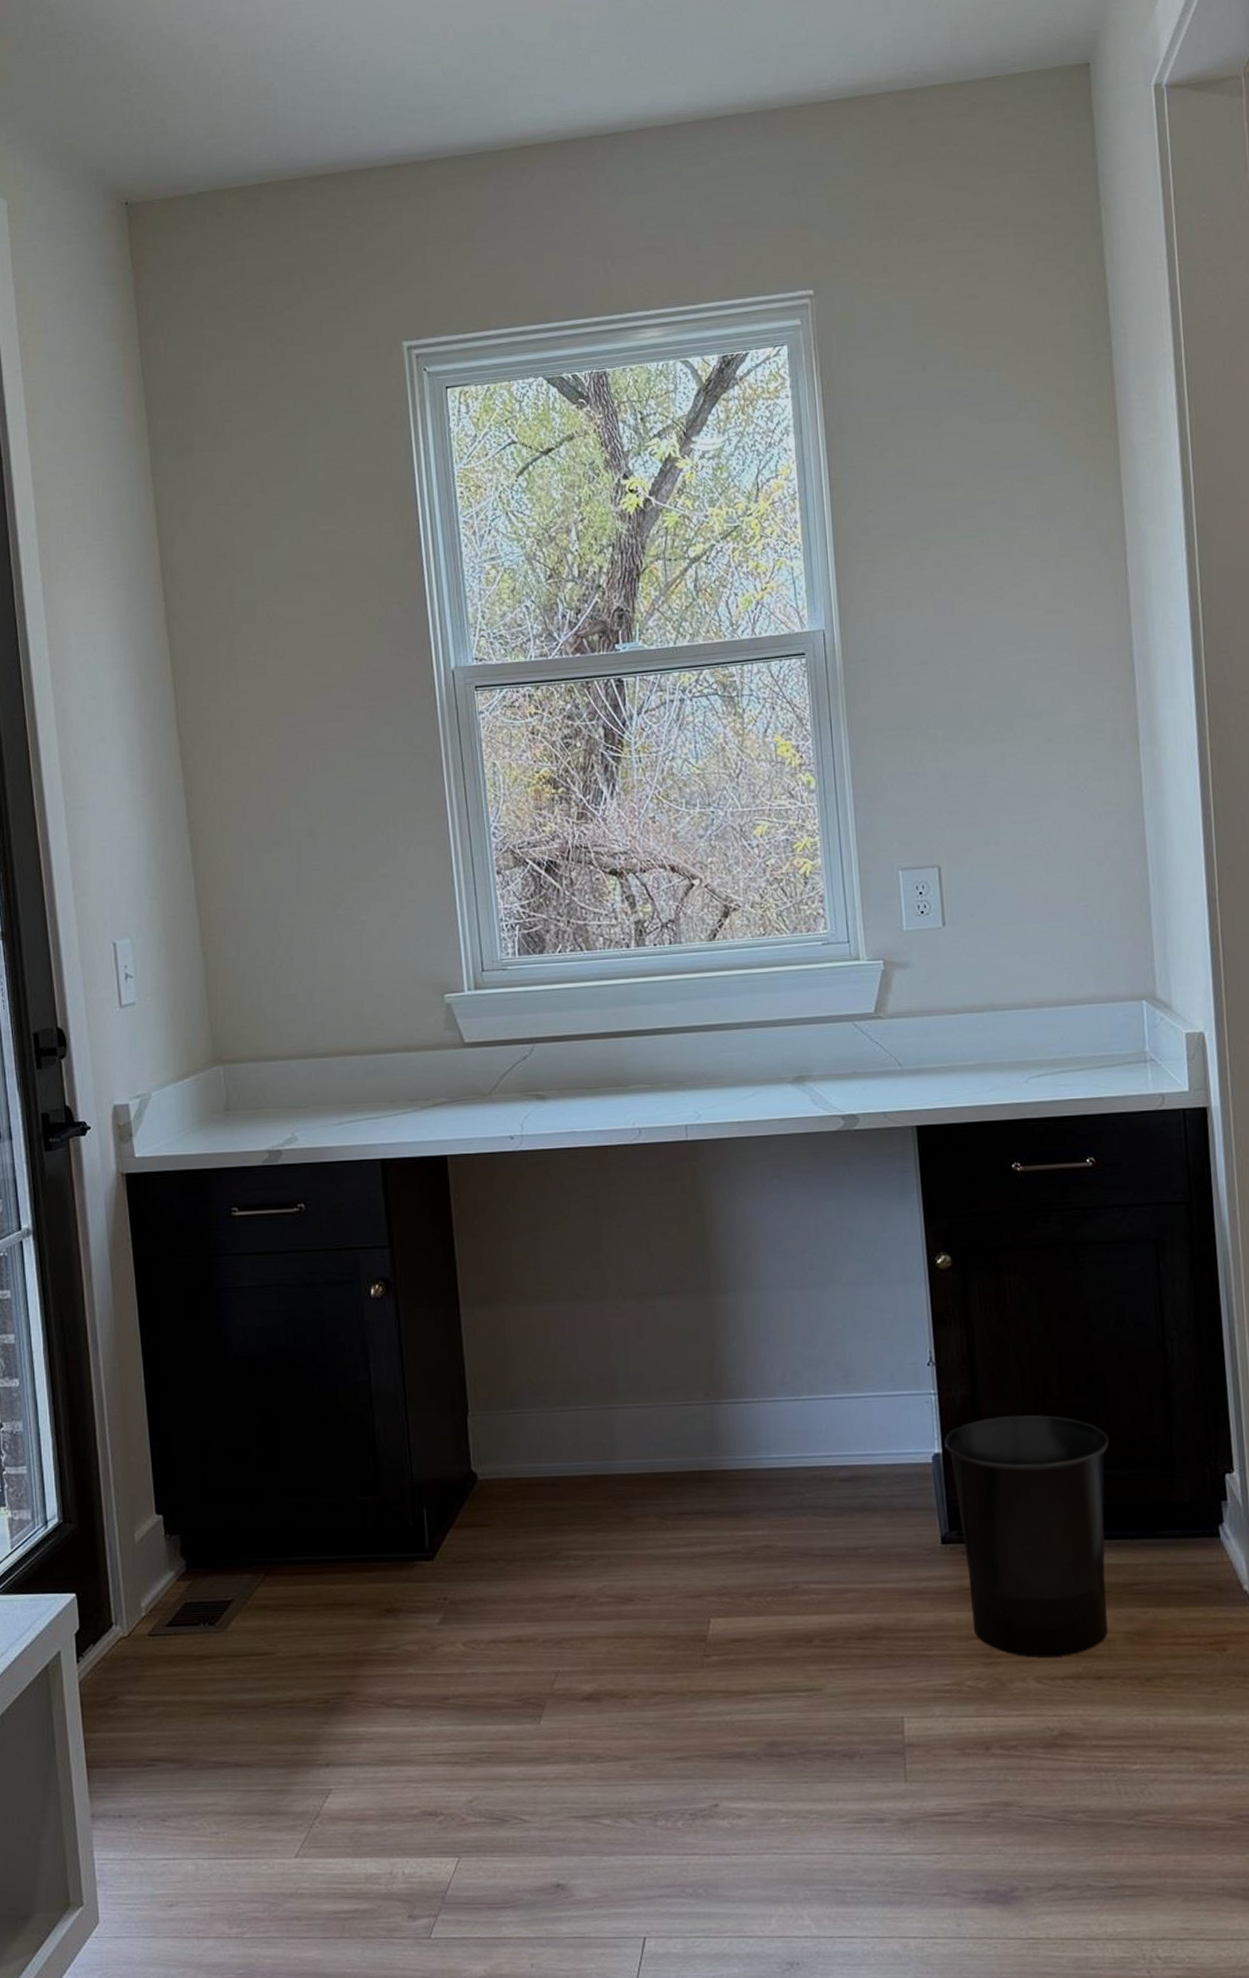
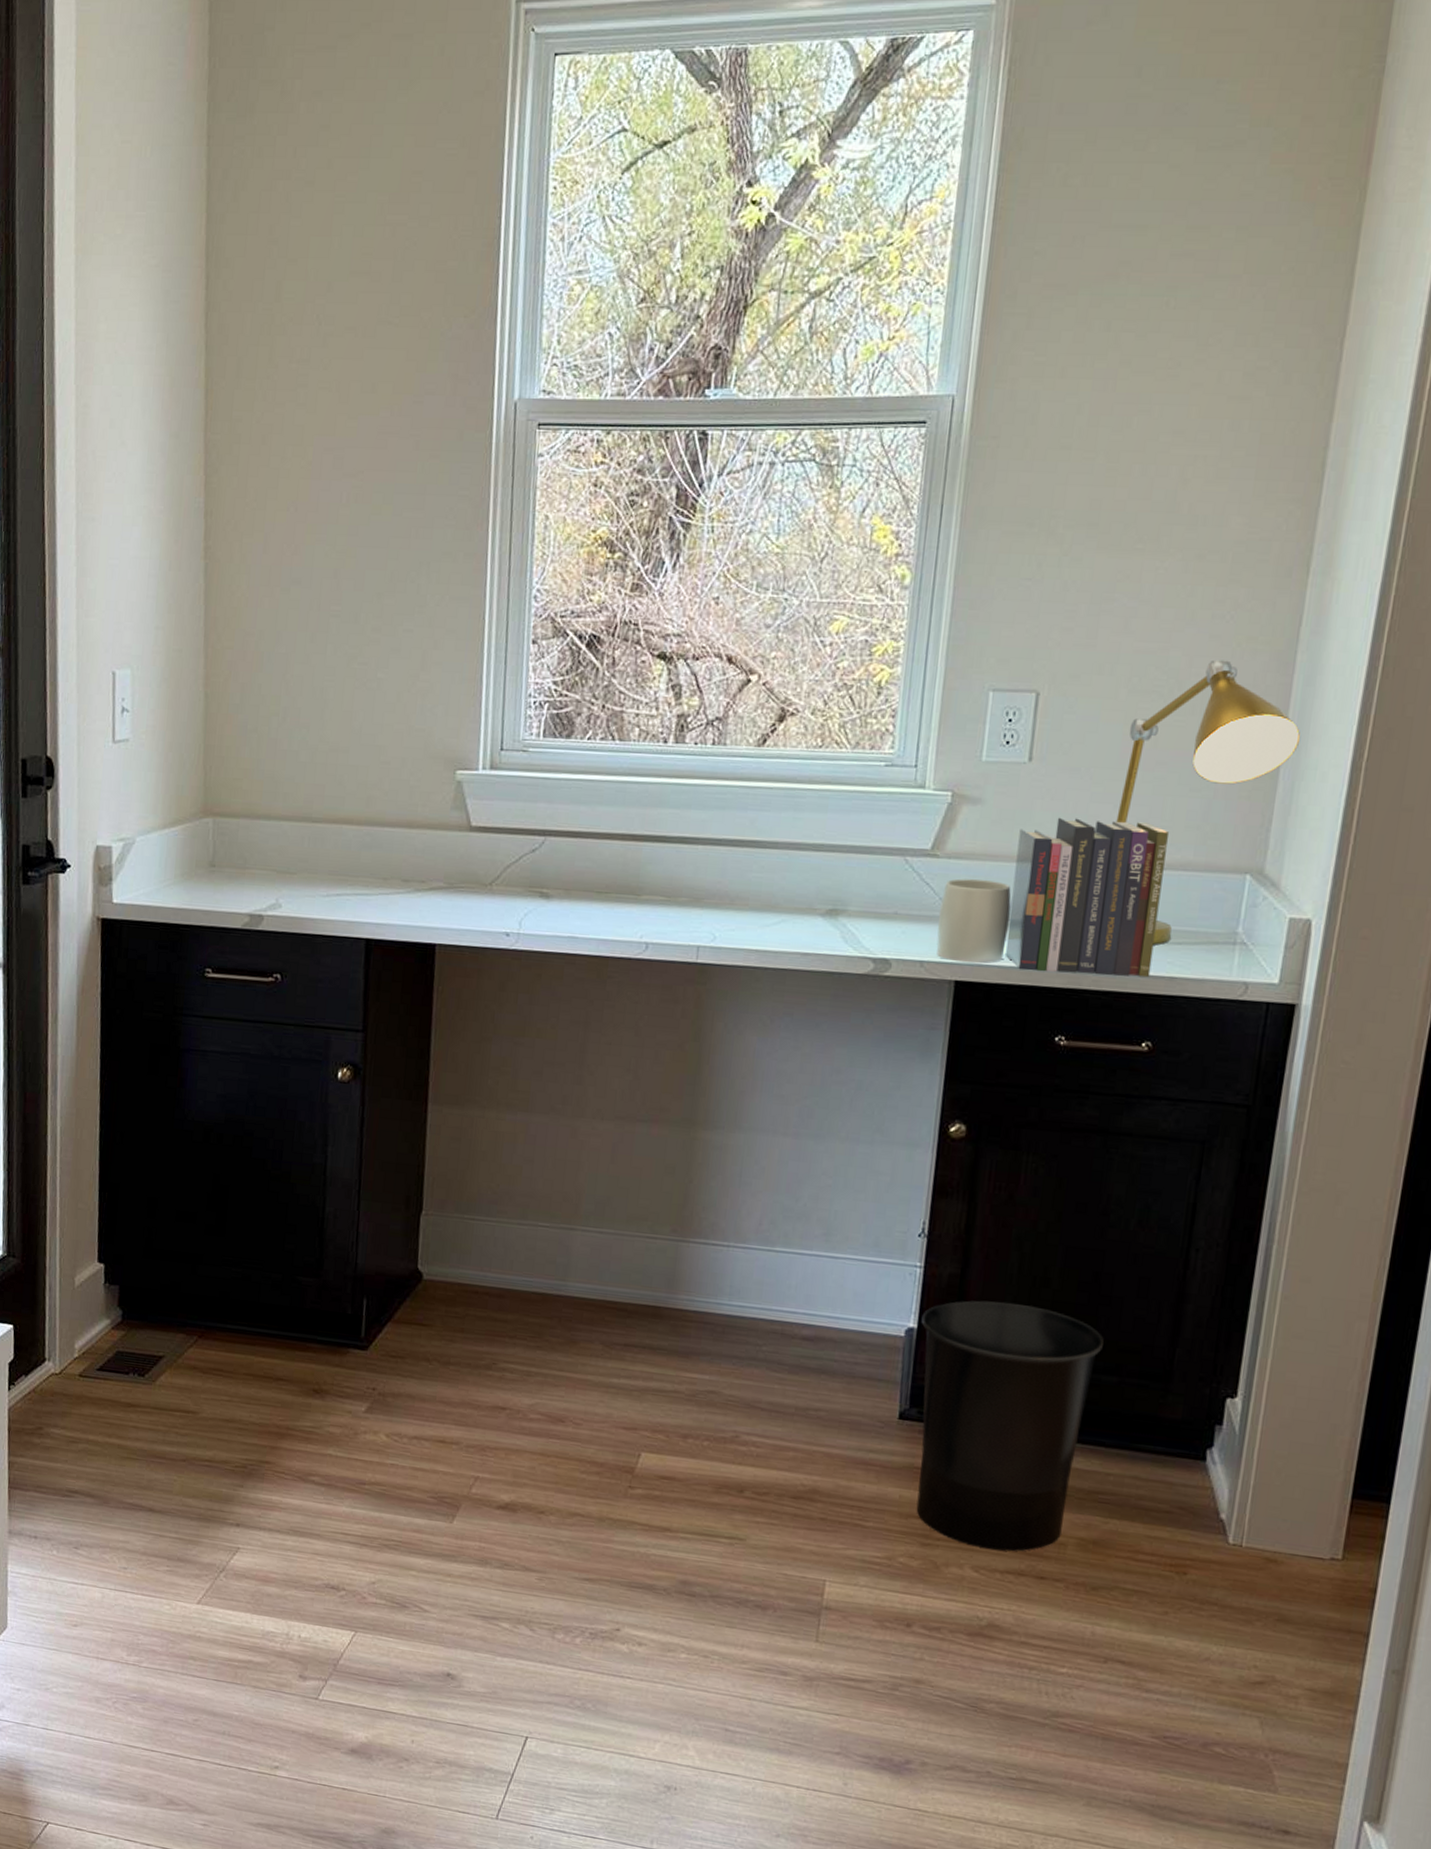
mug: none [891,1033,954,1109] -> present [936,878,1012,964]
books: none [947,966,1081,1109] -> present [1005,817,1170,978]
desk lamp: none [1021,822,1161,1072] -> present [1116,659,1300,945]

